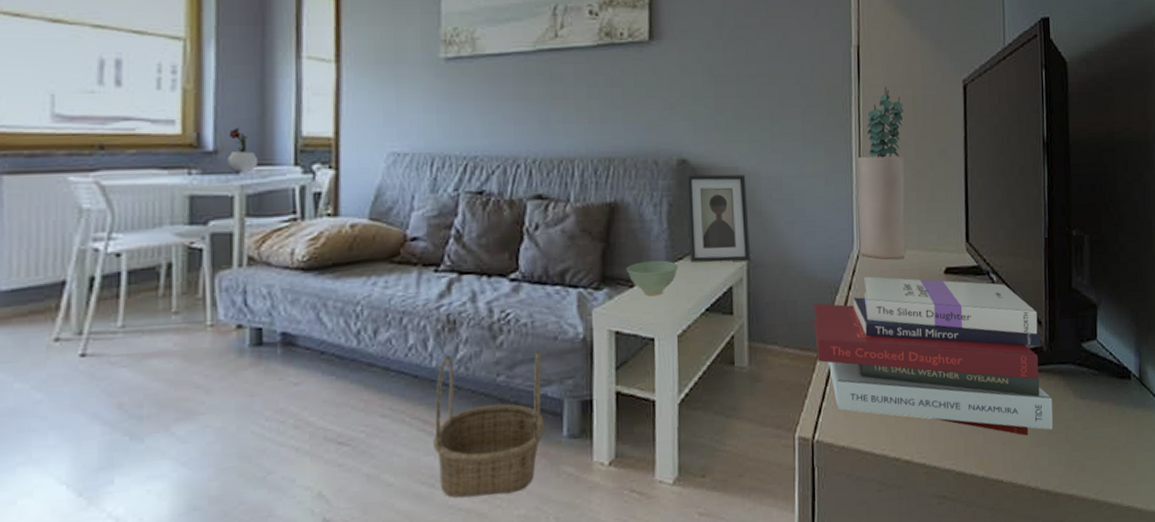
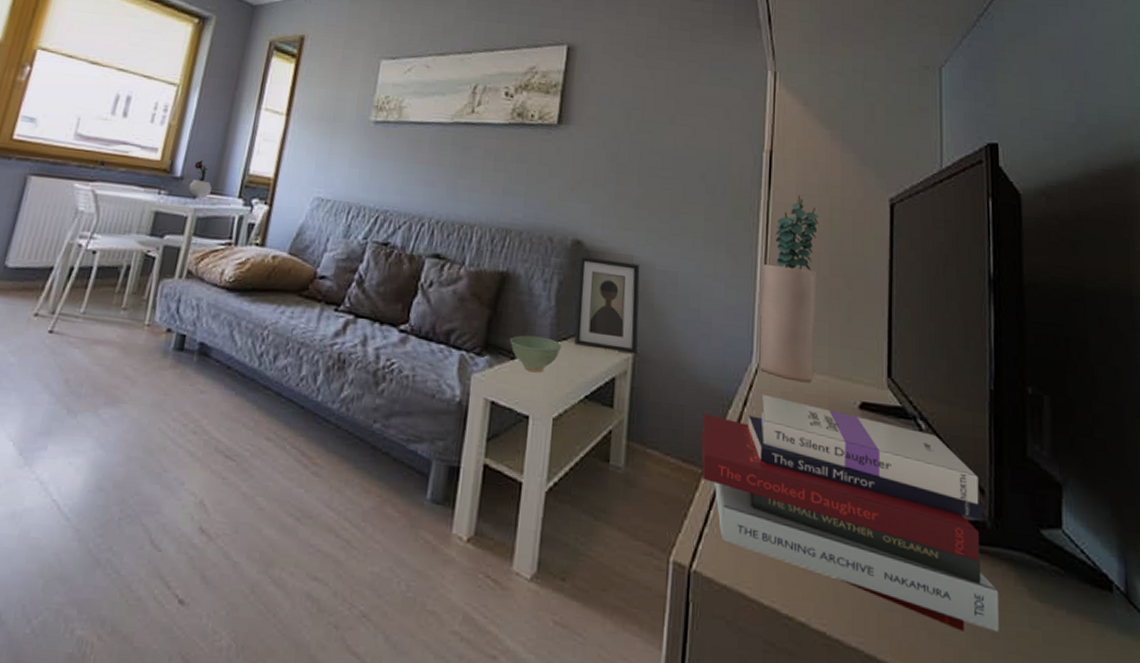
basket: present [433,351,546,499] -> none [305,392,418,548]

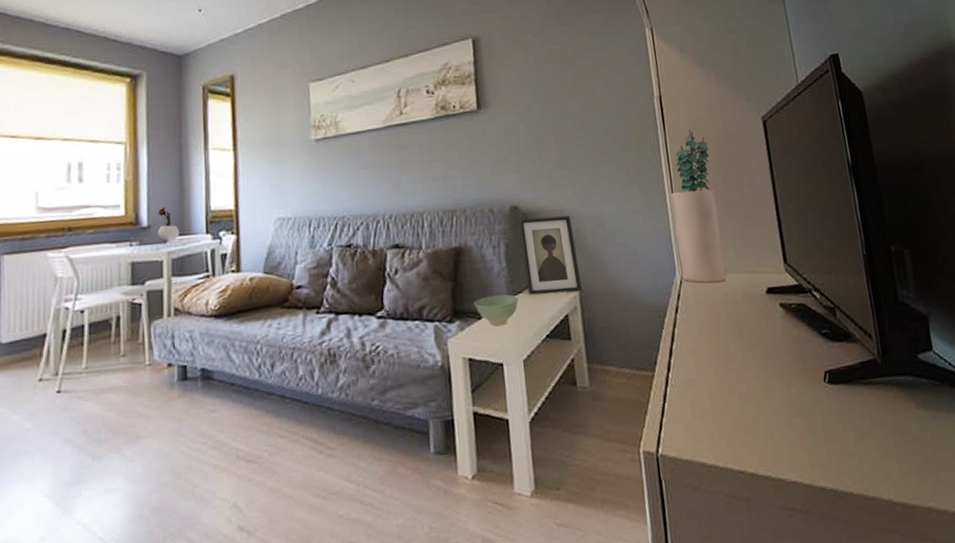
books: present [701,393,999,632] -> none [644,299,899,448]

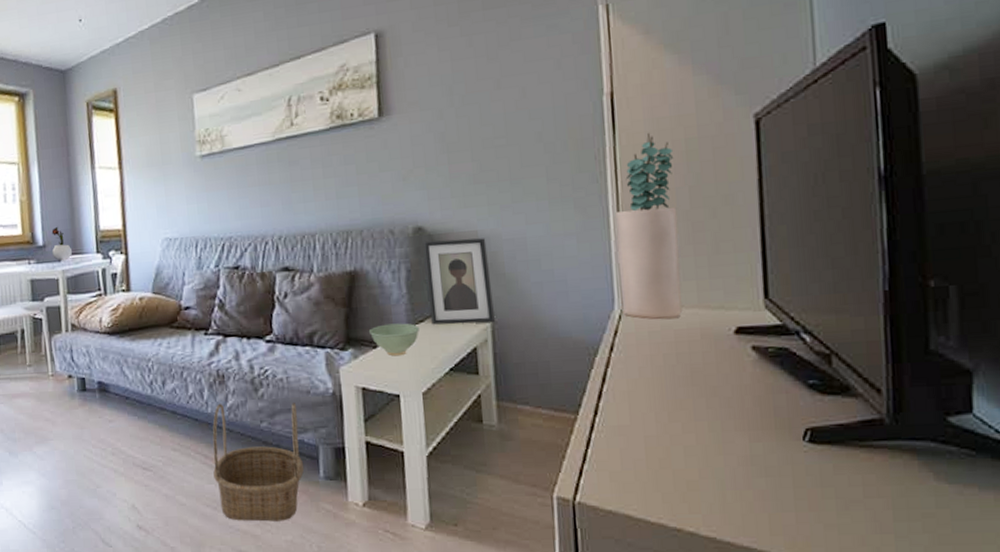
basket: none [322,378,415,509] -> present [212,403,305,522]

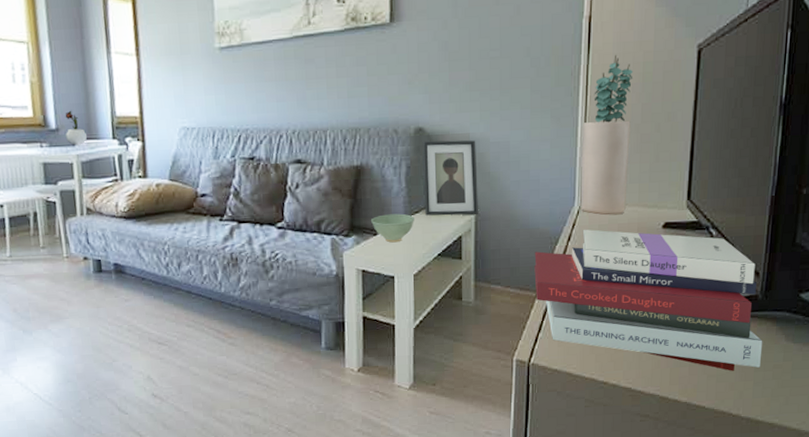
basket: present [212,403,305,522] -> none [225,283,308,387]
books: none [568,336,902,520] -> present [534,229,763,371]

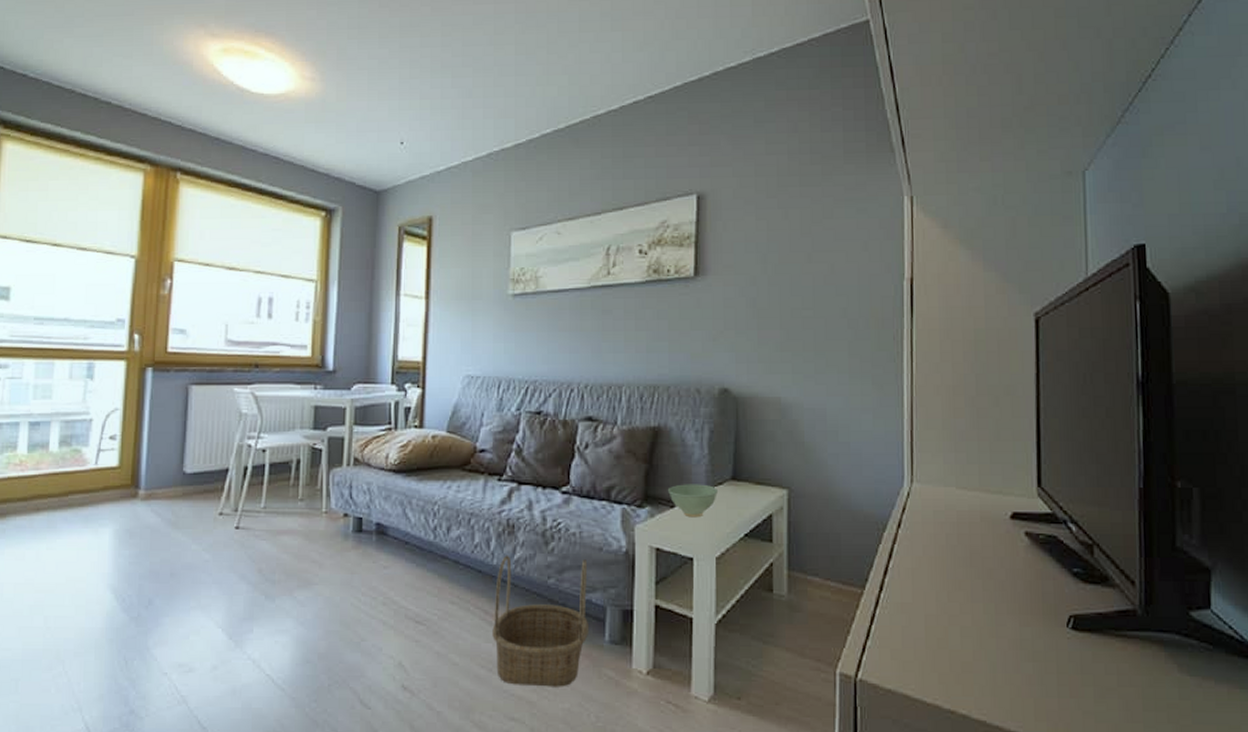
potted flower: present [65,110,88,146] -> none [343,351,365,389]
basket: none [225,283,308,387] -> present [492,555,590,687]
picture frame: present [422,140,478,216] -> none [728,404,791,491]
books: present [534,229,763,371] -> none [858,514,1150,708]
vase: present [580,54,632,215] -> none [908,319,965,500]

